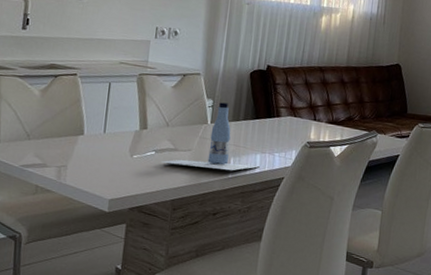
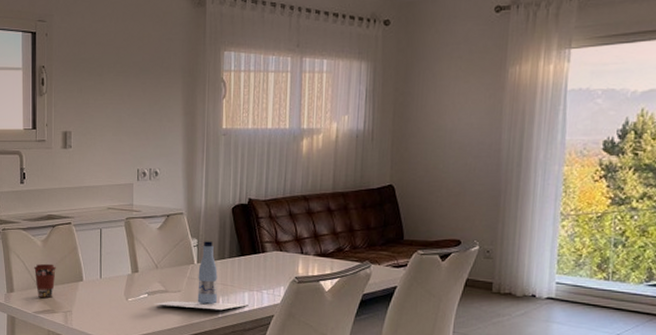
coffee cup: none [27,114,54,151] -> present [34,263,56,298]

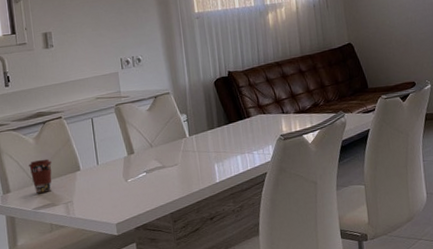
bottle: present [154,241,249,310] -> none [153,114,243,182]

